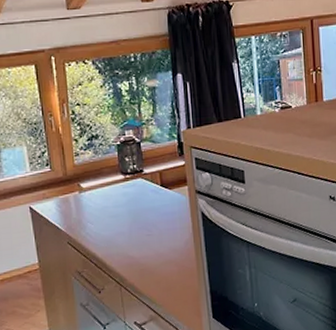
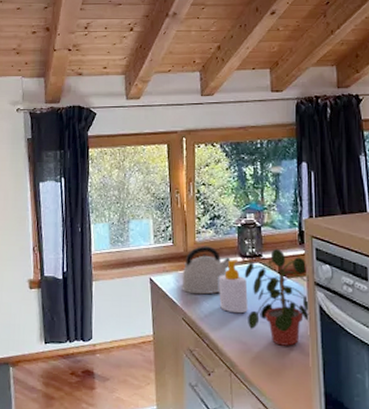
kettle: none [63,167,113,217] -> present [182,246,231,295]
soap bottle: none [101,177,133,231] -> present [218,259,248,314]
potted plant: none [127,162,194,255] -> present [244,248,311,346]

